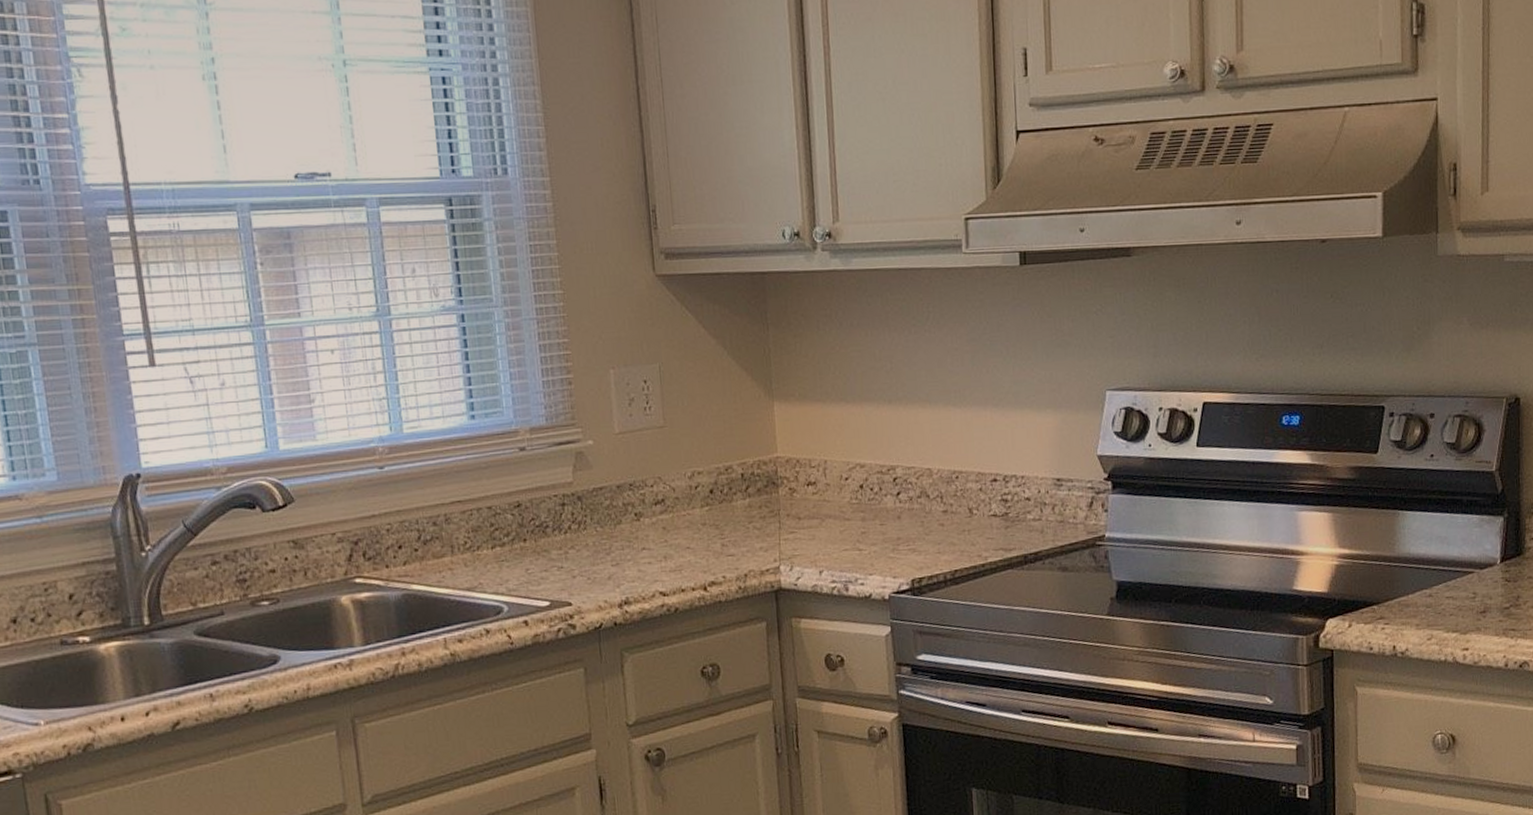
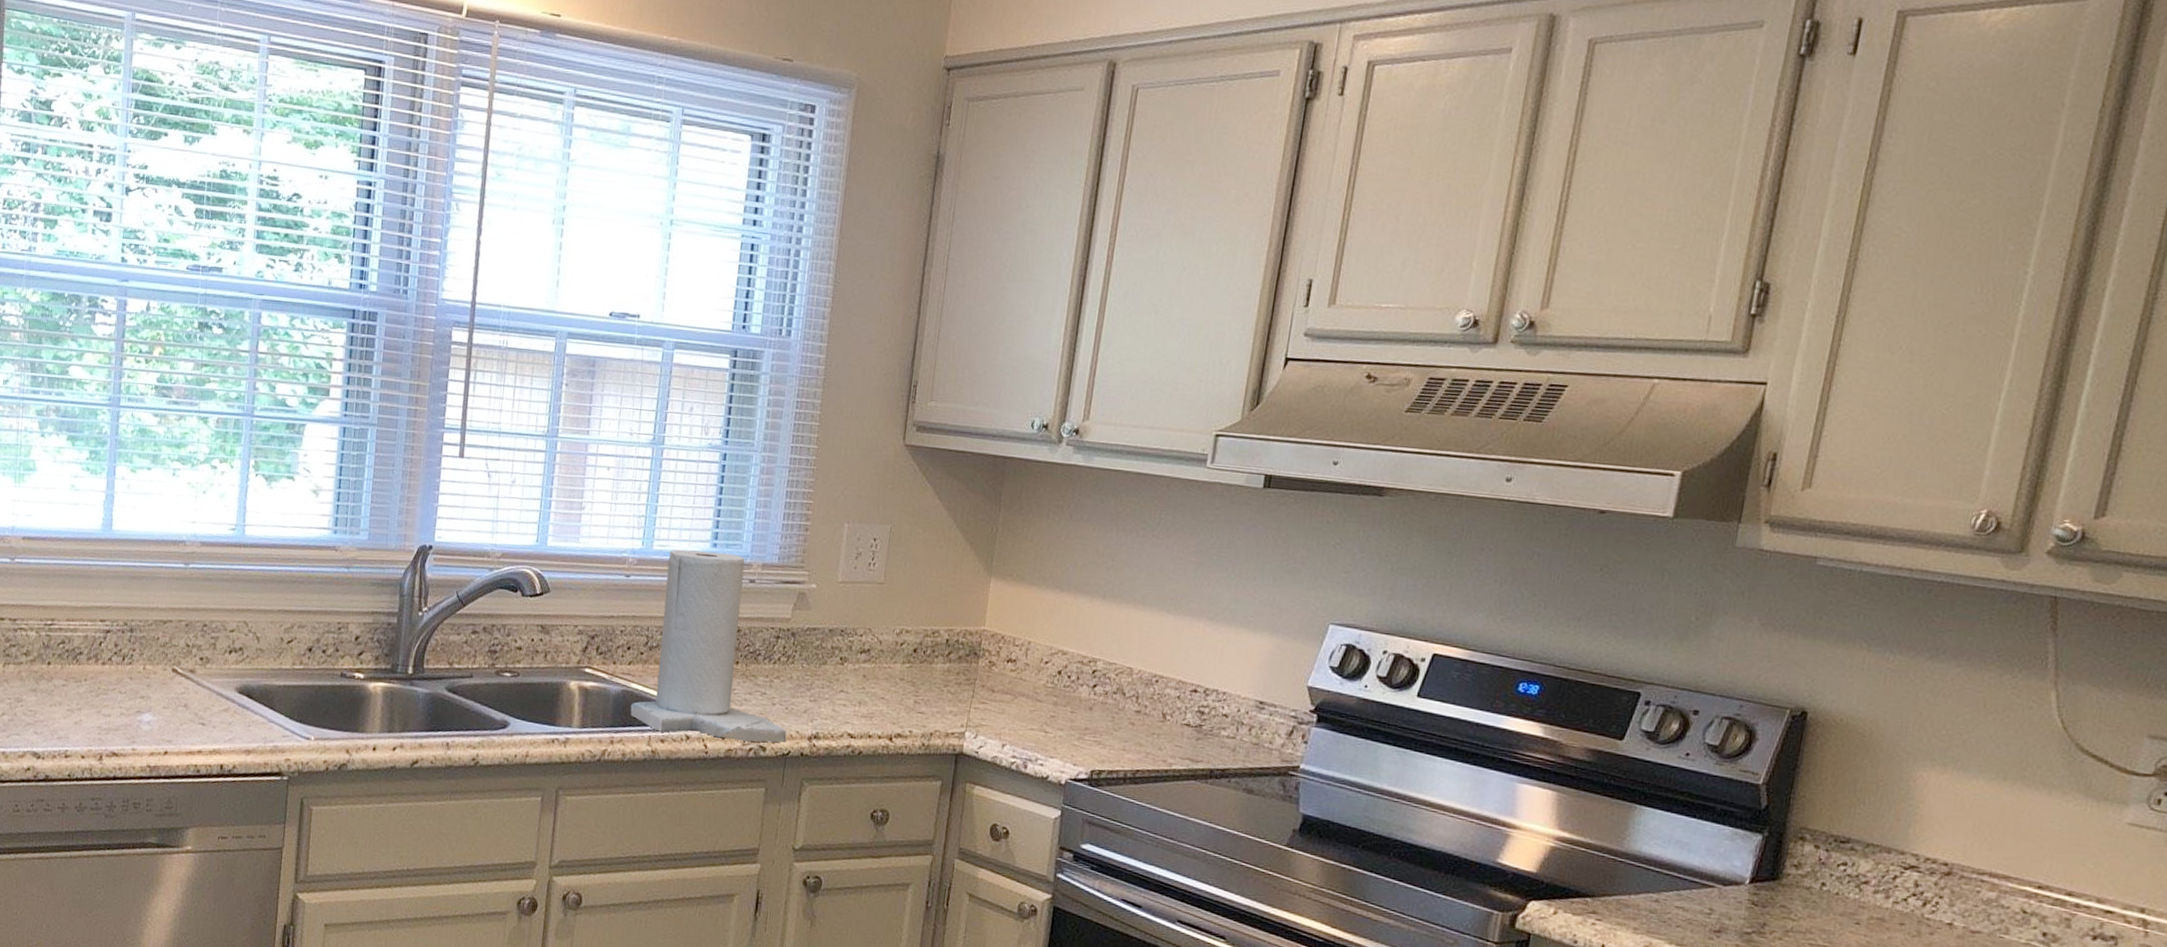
paper towel: none [416,423,596,632] -> present [630,549,787,743]

